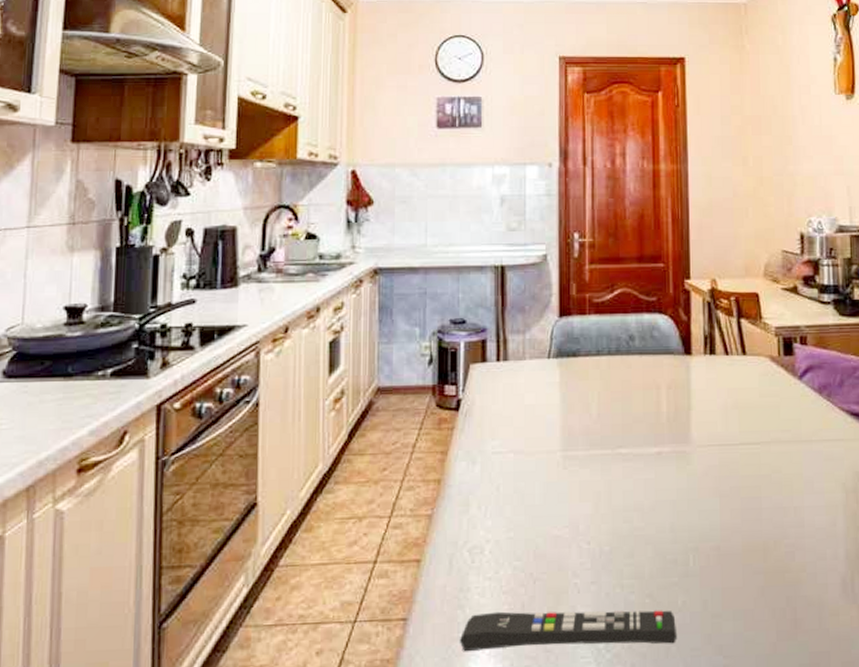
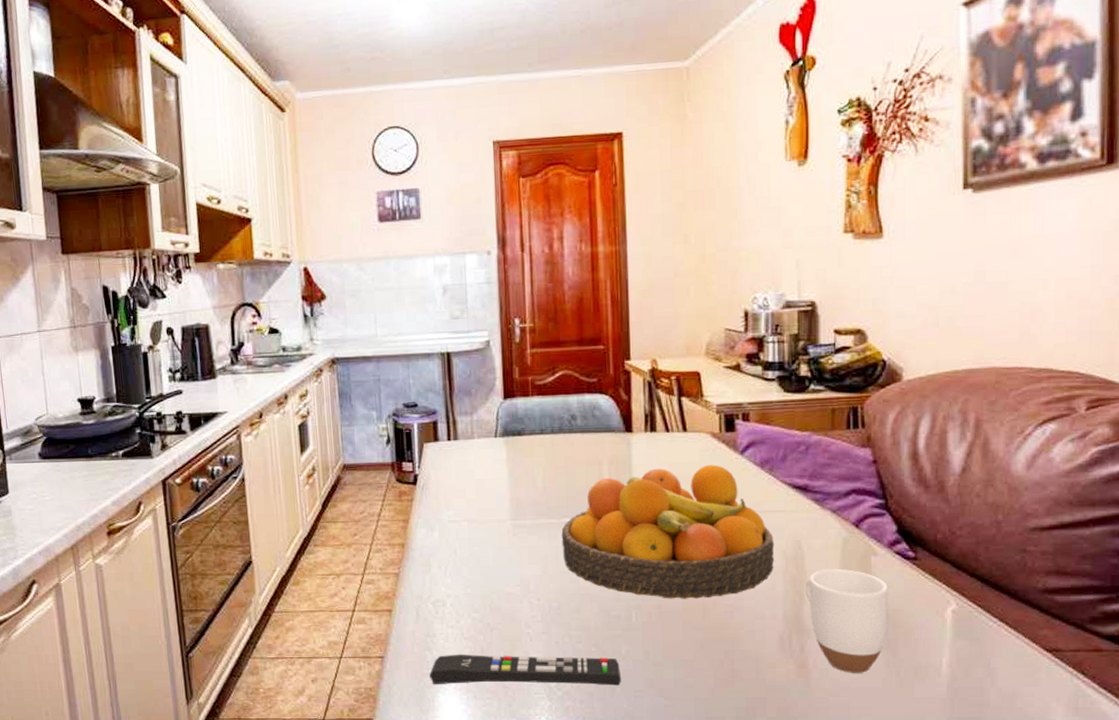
fruit bowl: none [615,389,835,539] -> present [561,464,775,599]

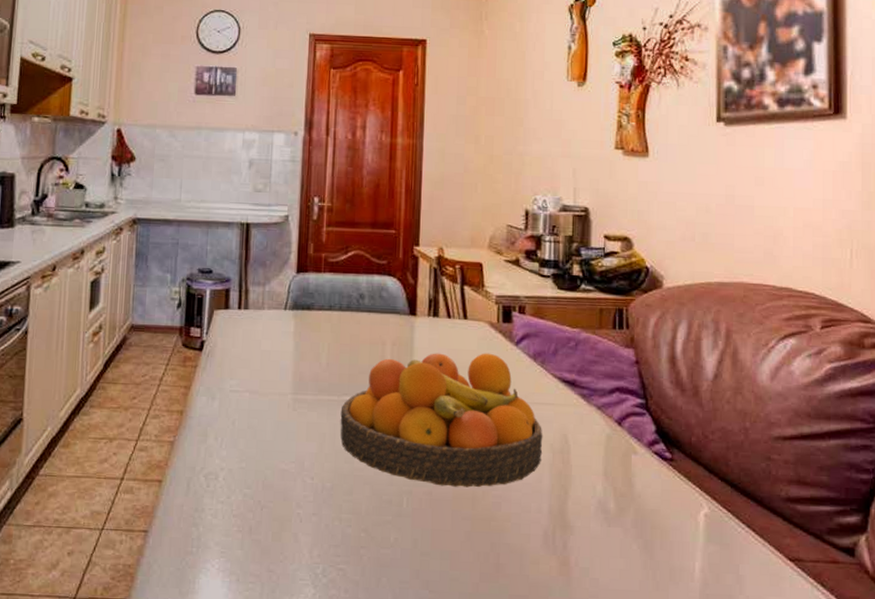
remote control: present [429,654,622,686] -> none [192,532,388,575]
mug: present [806,568,889,673] -> none [570,464,647,574]

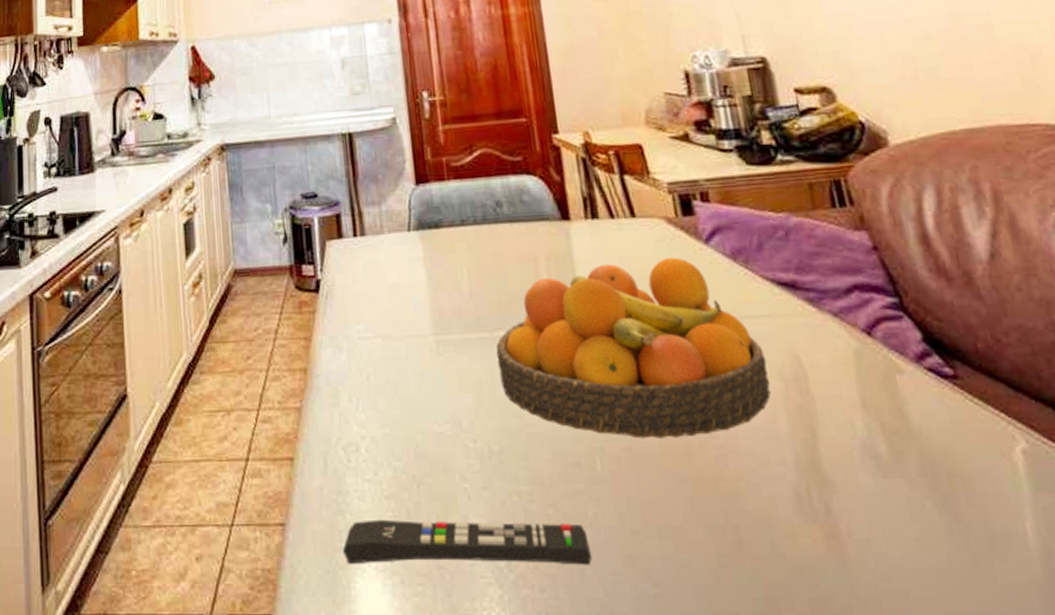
remote control: none [192,532,388,575] -> present [342,519,592,565]

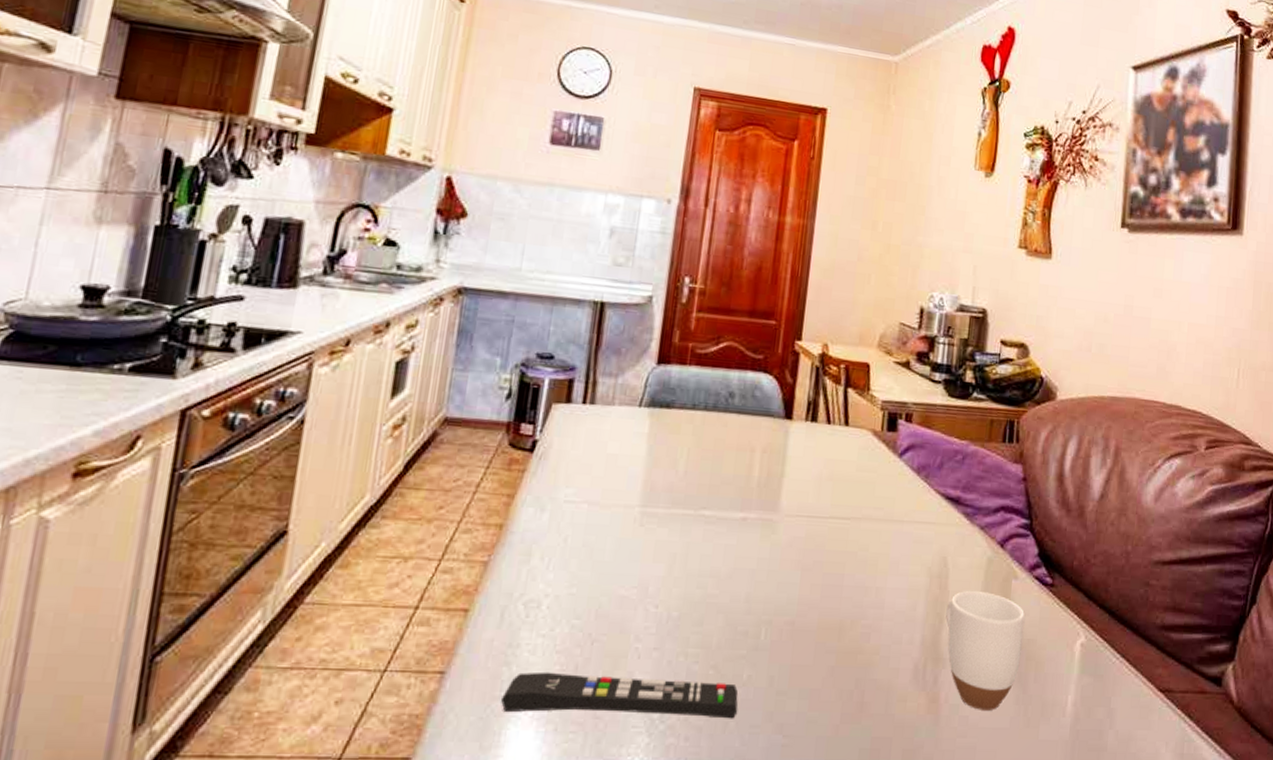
fruit bowl: present [496,257,771,439] -> none [694,463,921,616]
mug: none [816,392,940,545] -> present [946,590,1026,710]

